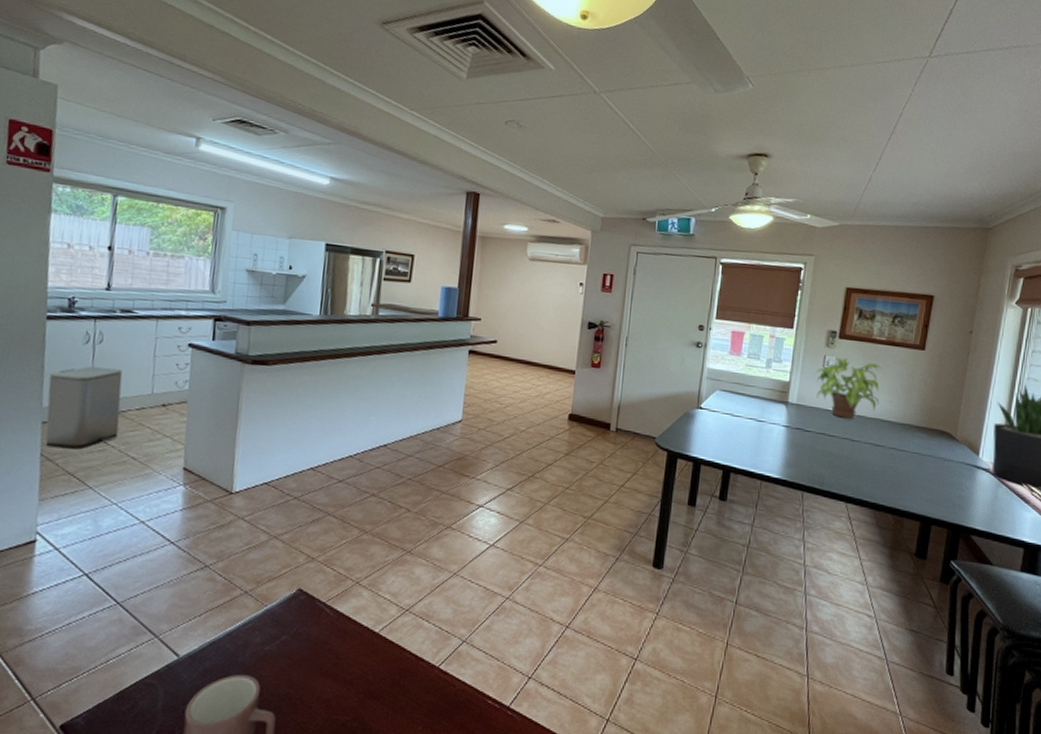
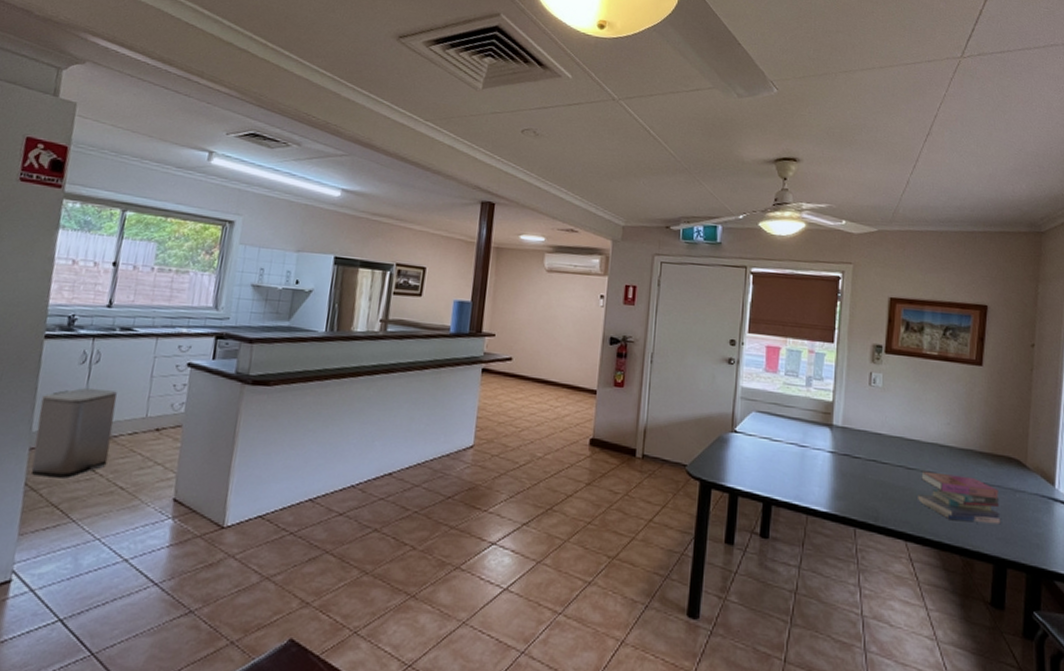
plant: present [815,358,883,419] -> none [861,375,937,444]
books: none [859,442,930,489] -> present [918,471,1001,525]

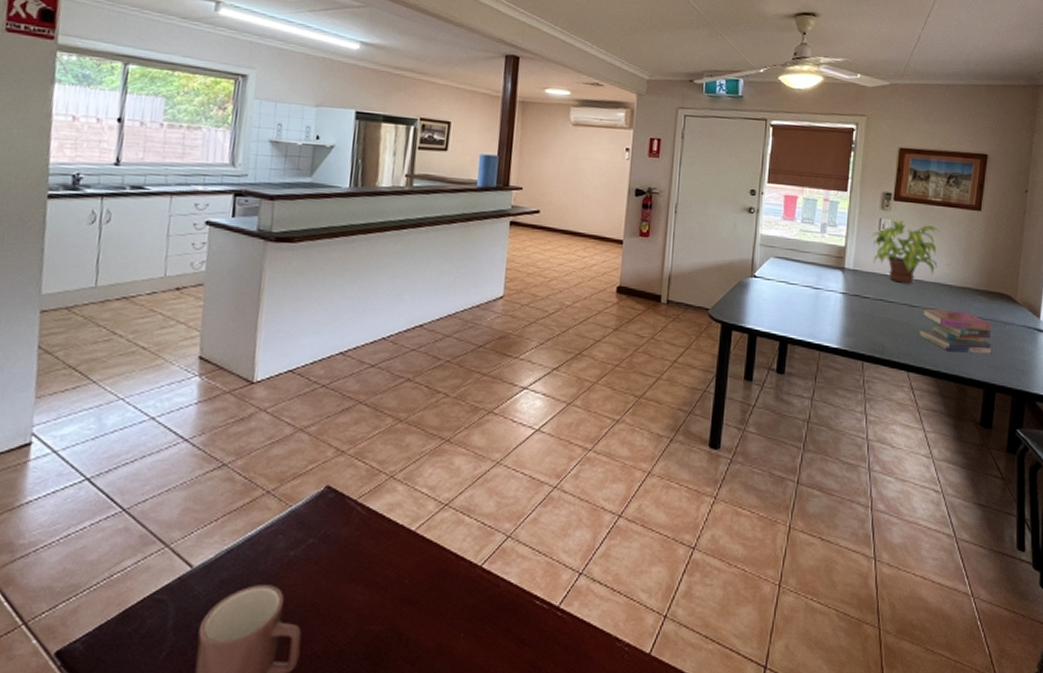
pedal bin: present [30,388,118,479] -> none [43,249,133,340]
plant: none [861,375,937,444] -> present [871,220,940,284]

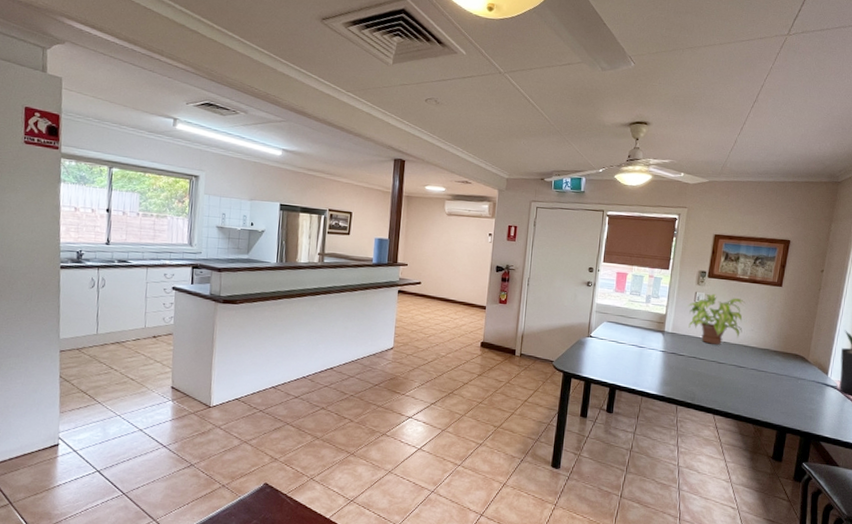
books: present [920,308,992,354] -> none [725,364,786,403]

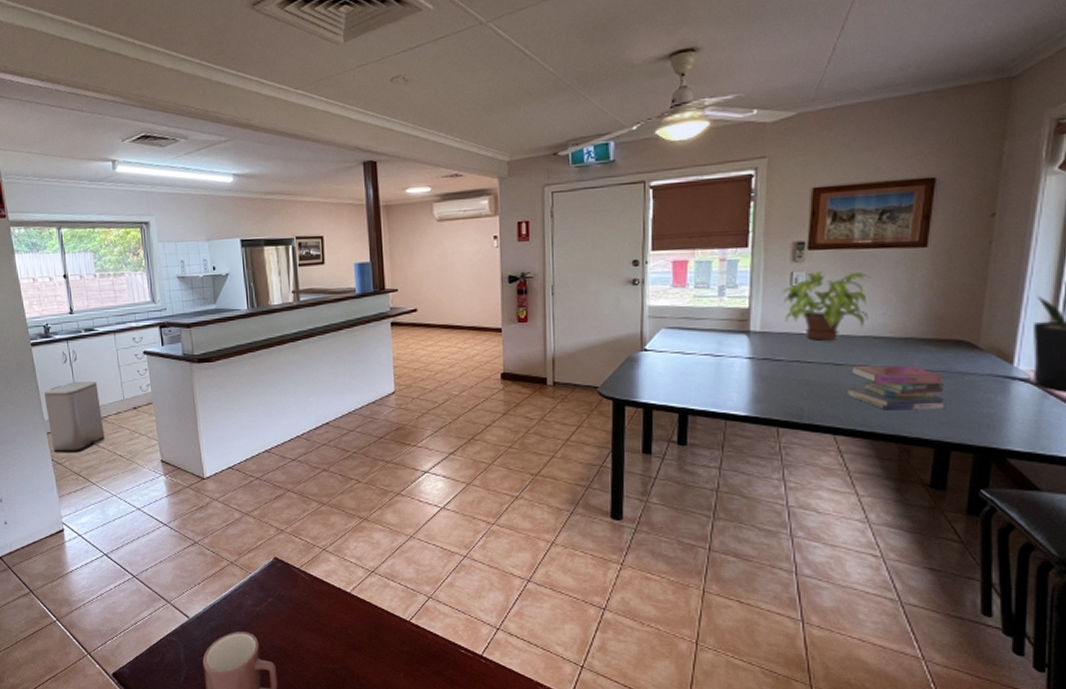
pedal bin: none [63,306,122,373] -> present [44,381,105,453]
books: none [725,364,786,403] -> present [848,365,945,410]

